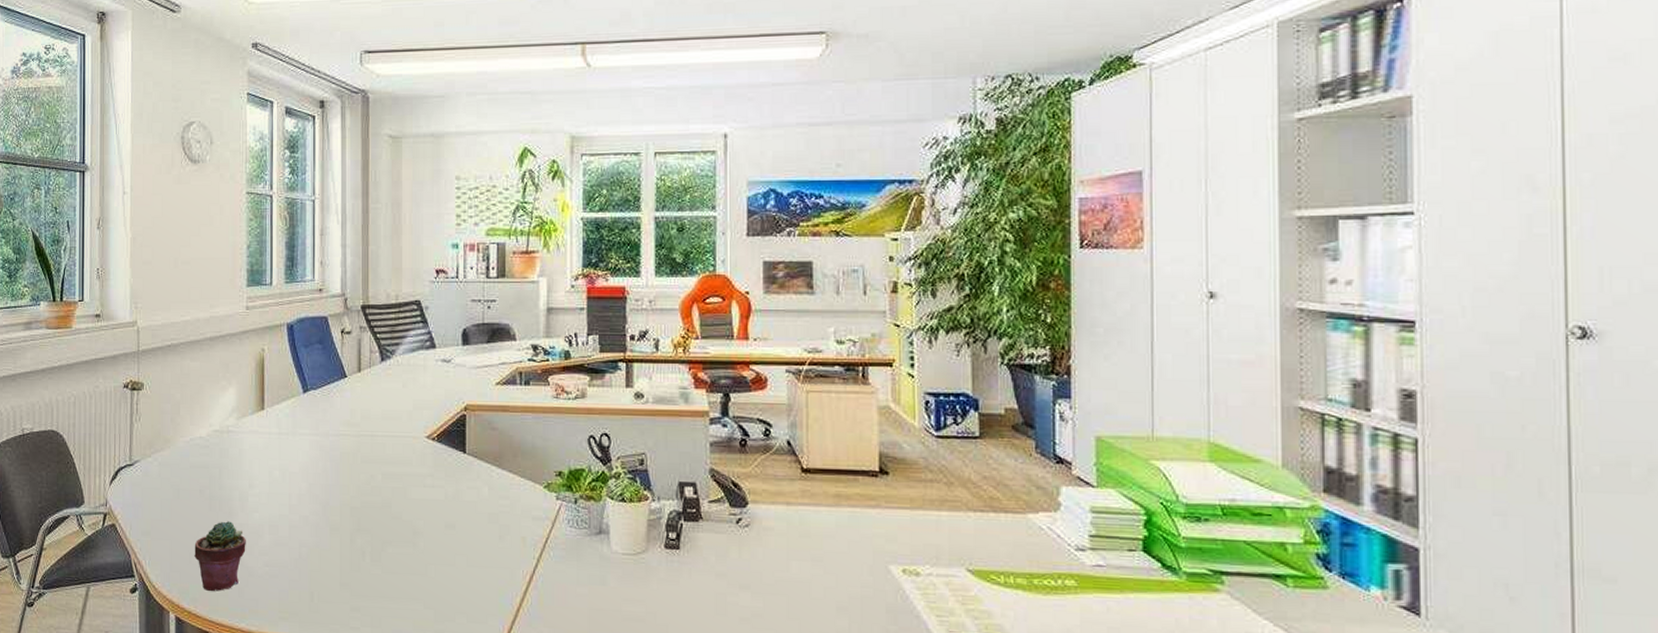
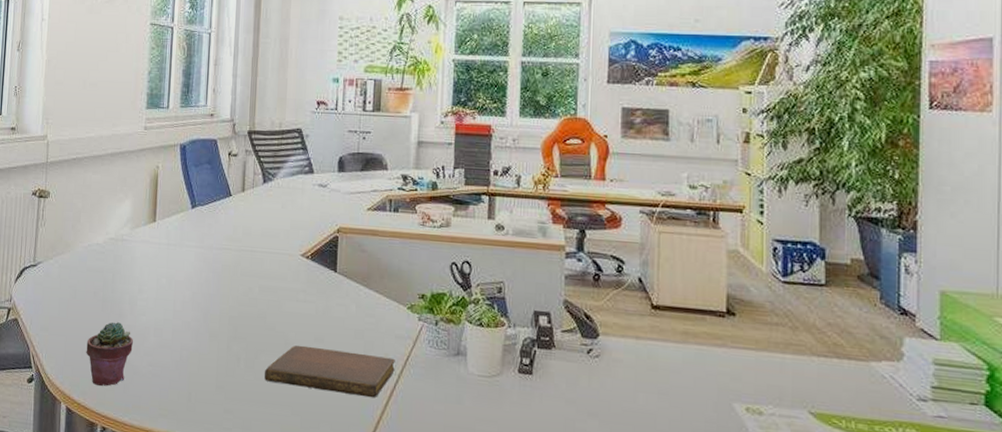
notebook: none [393,533,533,585] -> present [265,345,395,398]

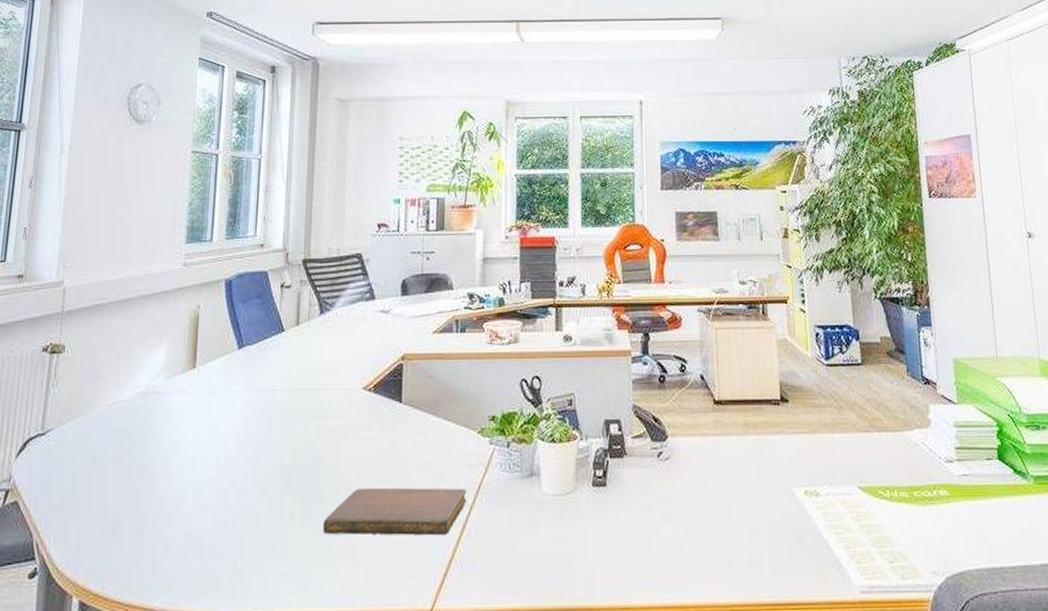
potted succulent: present [86,322,133,386] -> none [106,489,166,568]

